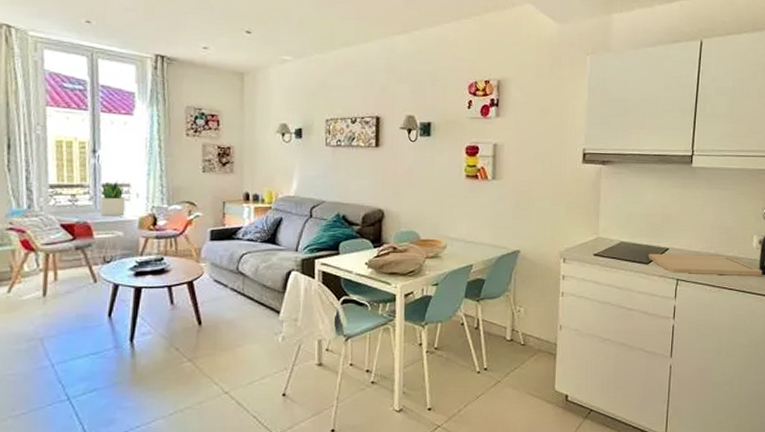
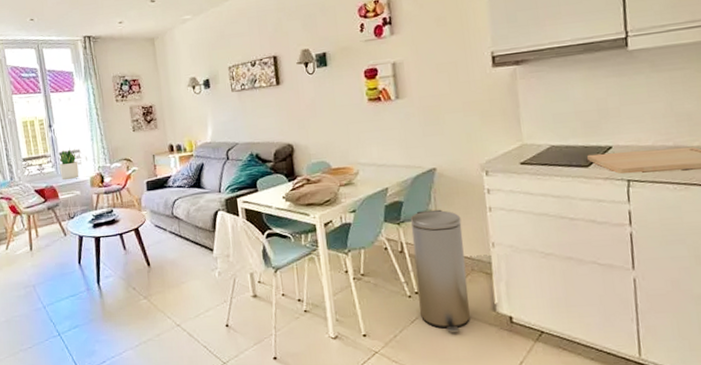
pedal bin: none [486,290,536,408] -> present [410,209,470,332]

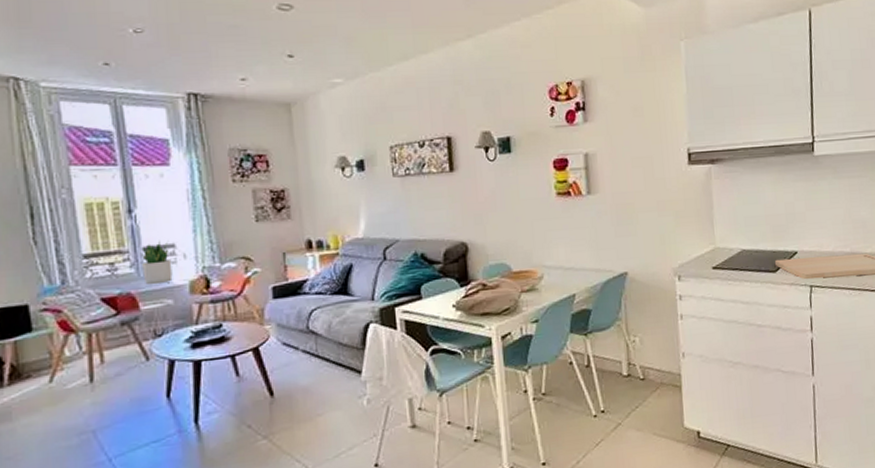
pedal bin: present [410,209,470,332] -> none [598,317,658,453]

